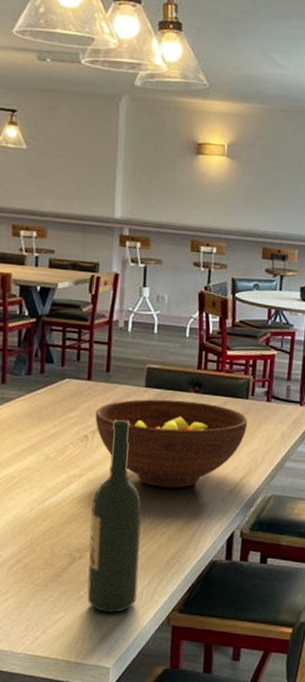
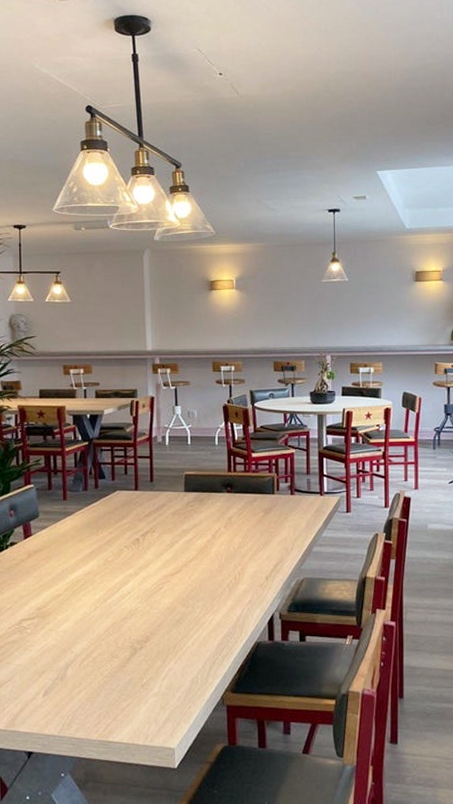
wine bottle: present [87,419,142,613] -> none [147,522,194,697]
fruit bowl: present [95,399,248,489] -> none [144,500,276,580]

